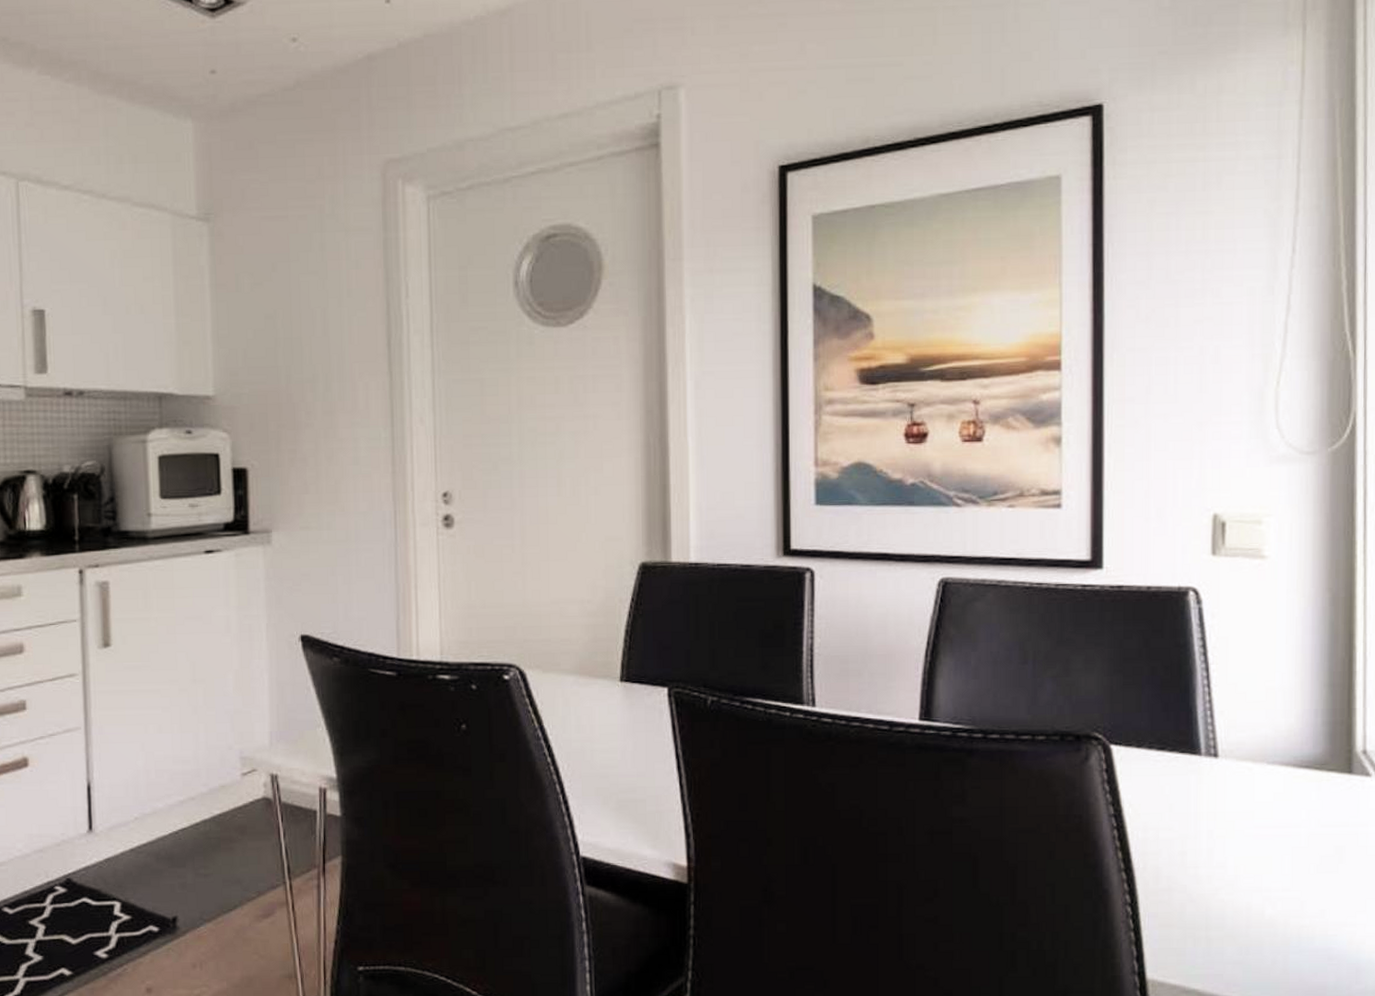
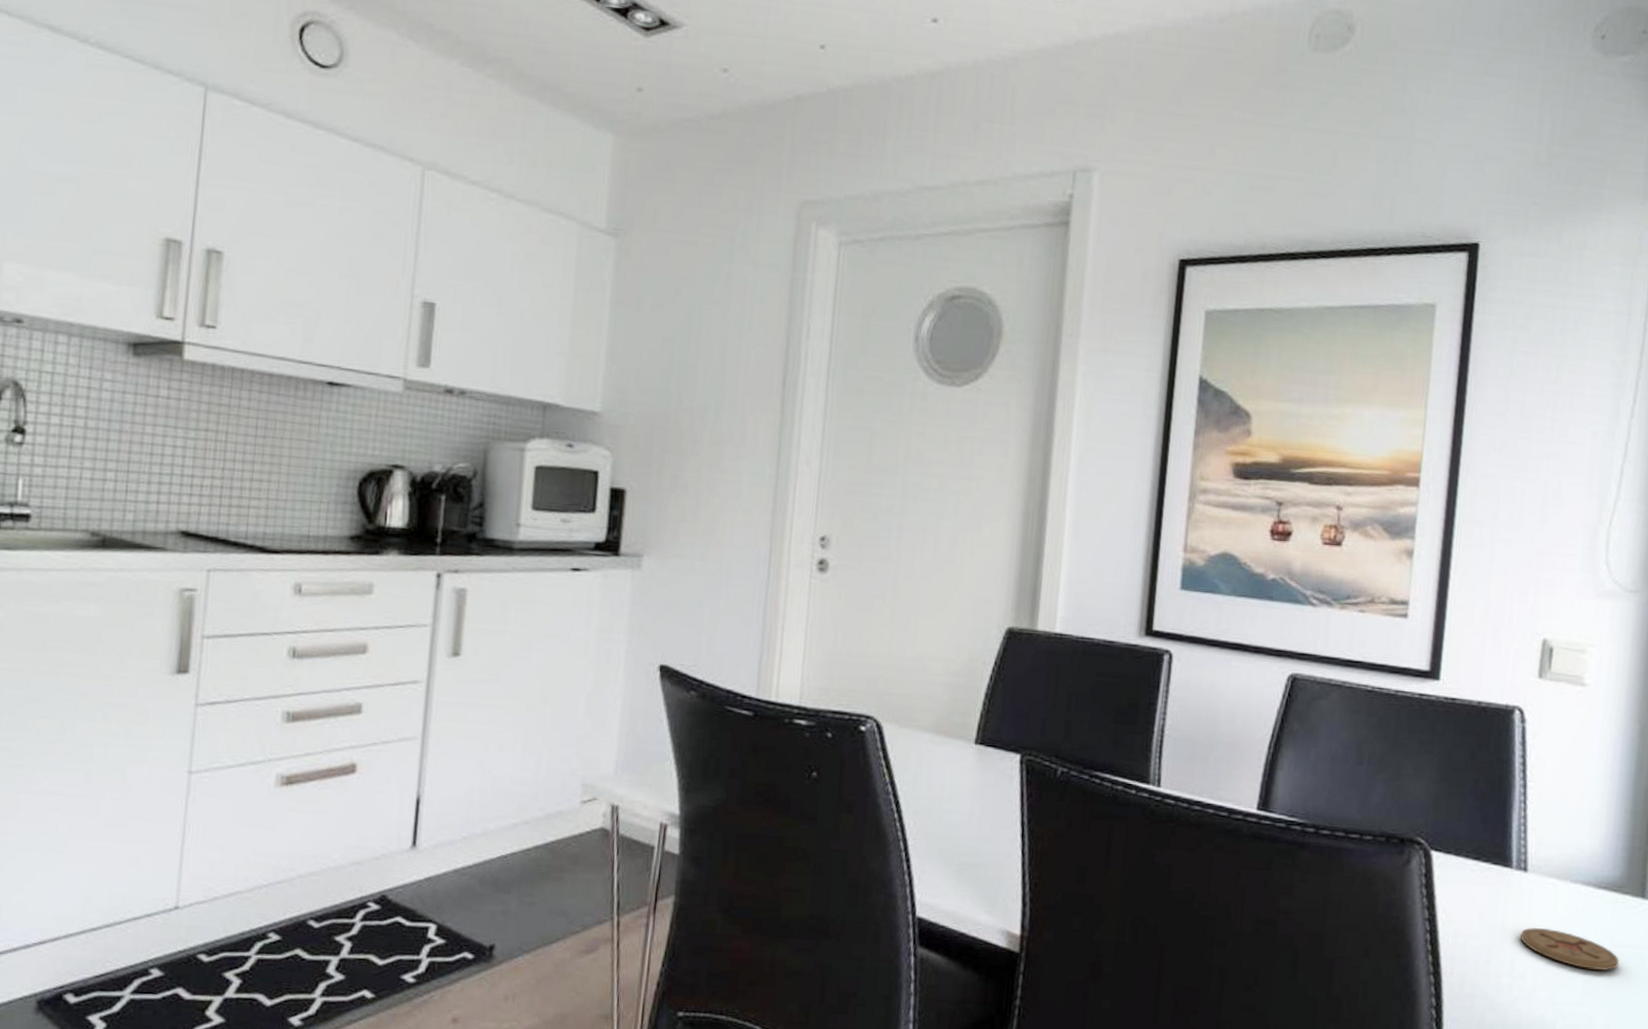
coaster: none [1216,814,1330,853] -> present [1520,928,1620,971]

